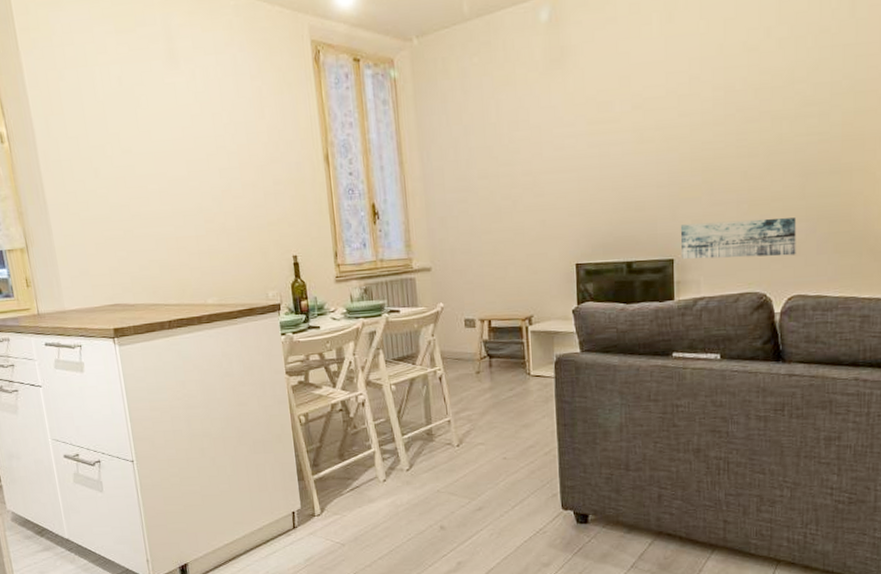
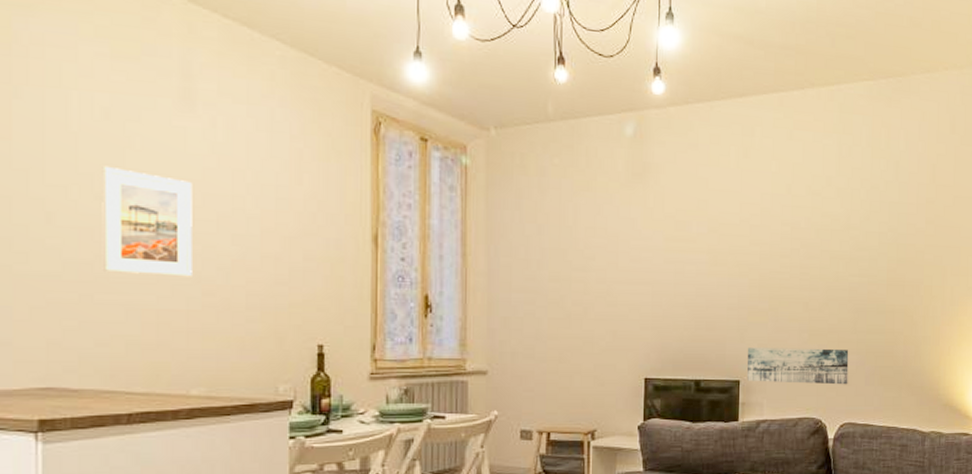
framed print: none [123,125,196,211] -> present [102,165,192,277]

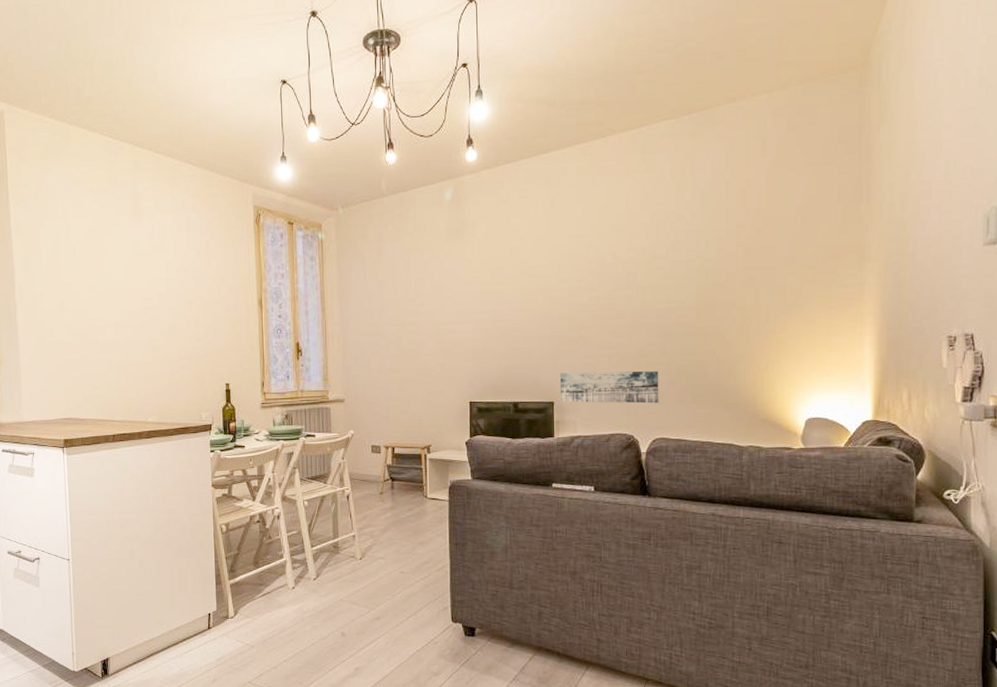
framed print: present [102,165,192,277] -> none [90,266,145,340]

